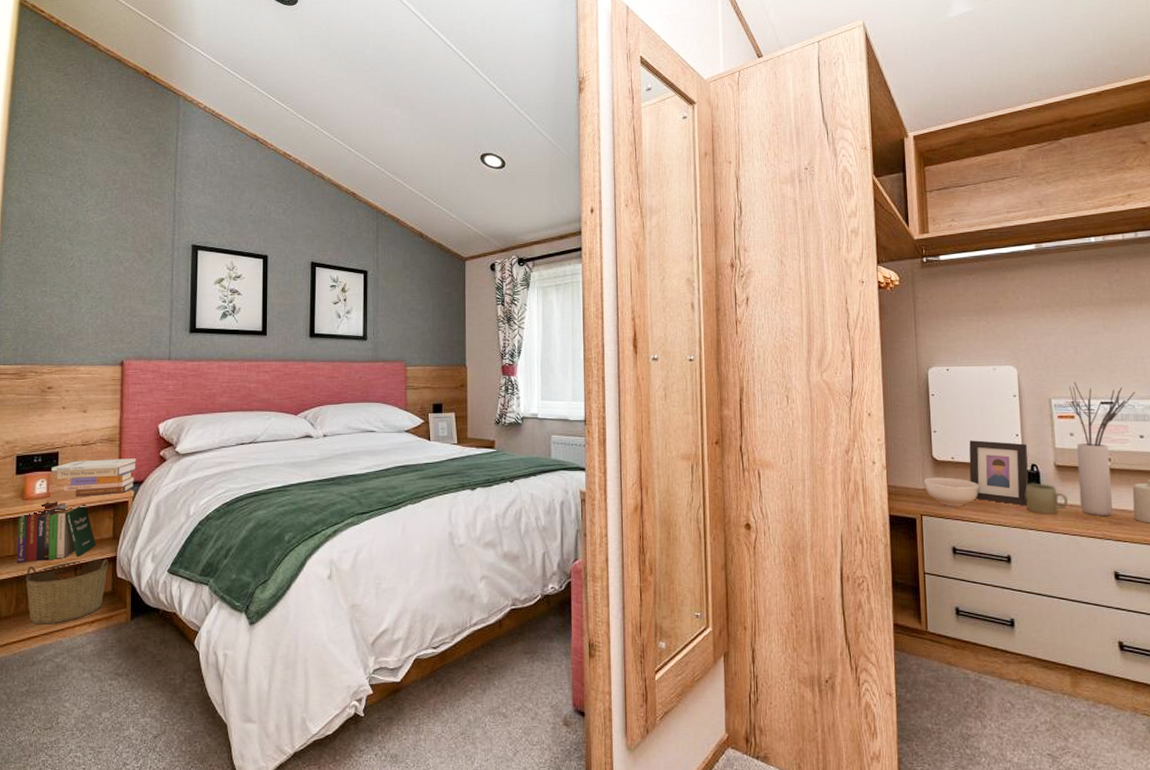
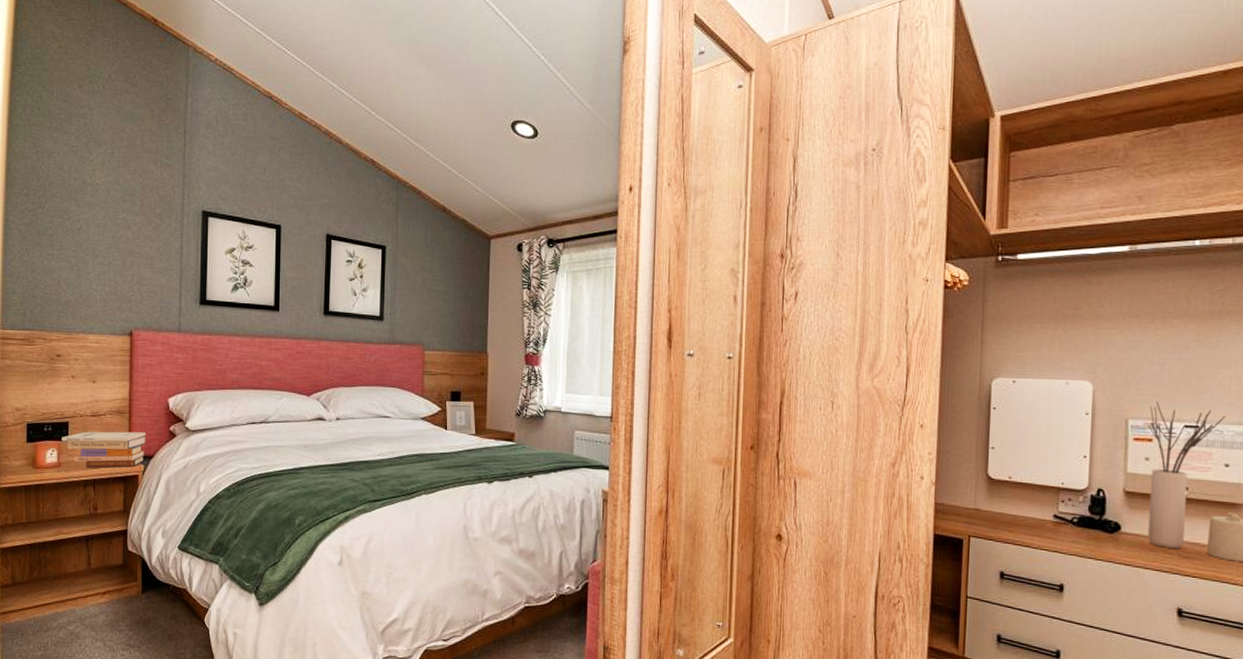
books: present [16,501,96,563] -> none [29,471,107,531]
basket: present [25,559,109,625] -> none [38,531,119,593]
bowl: present [924,477,979,507] -> none [975,496,1036,530]
picture frame: present [969,440,1029,506] -> none [1027,459,1096,533]
mug: present [1025,484,1068,514] -> none [1087,510,1134,543]

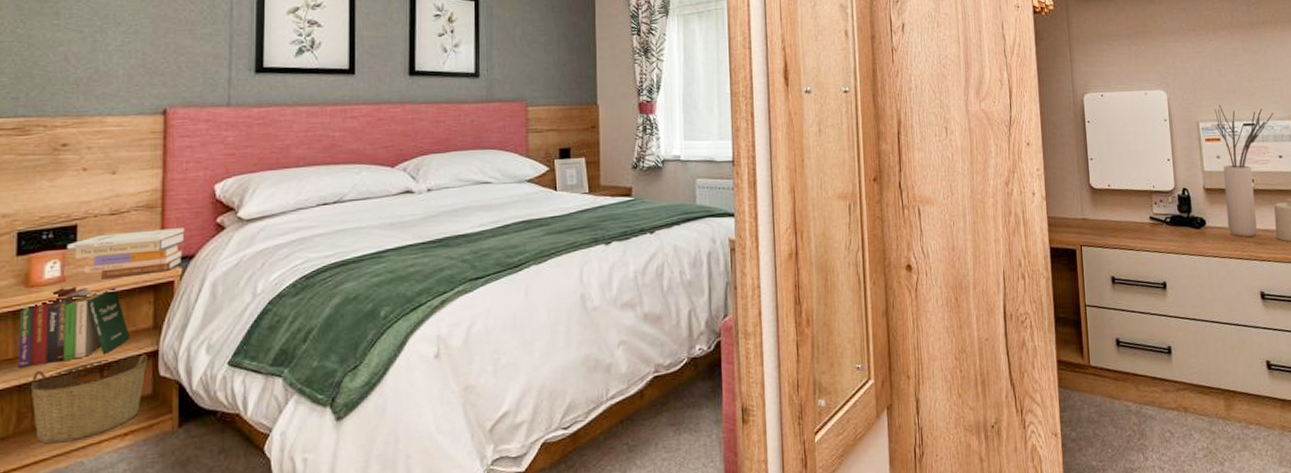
books: none [29,471,107,531] -> present [18,286,131,368]
basket: none [38,531,119,593] -> present [30,354,148,444]

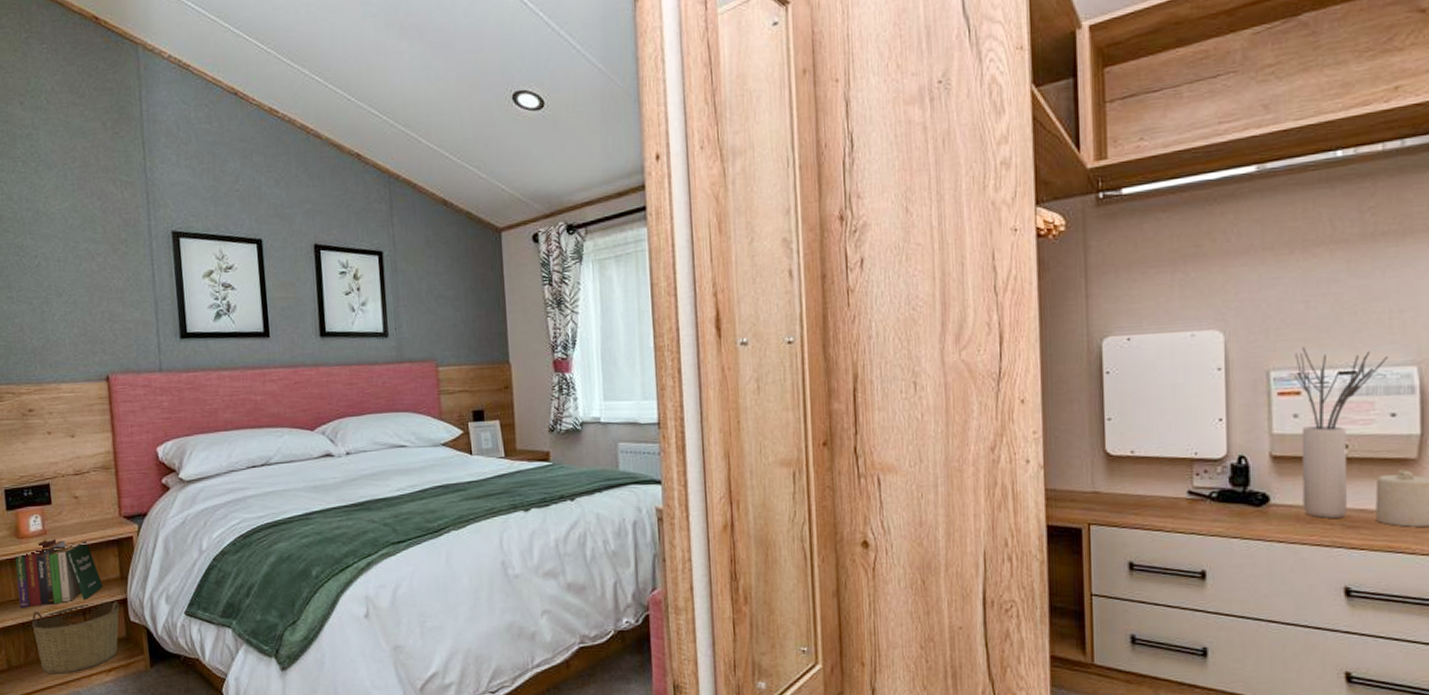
books: present [67,228,185,279] -> none [44,488,138,533]

